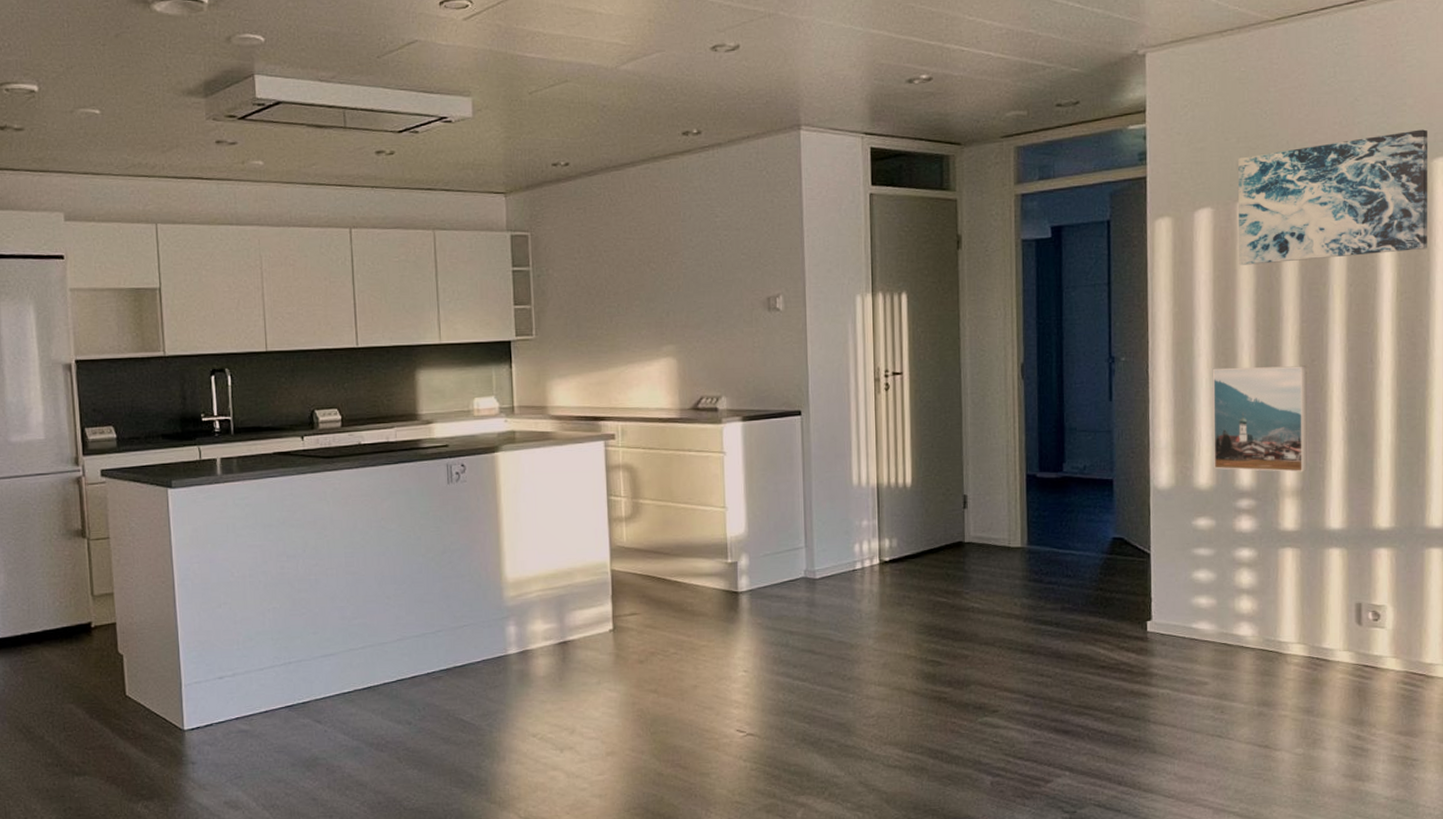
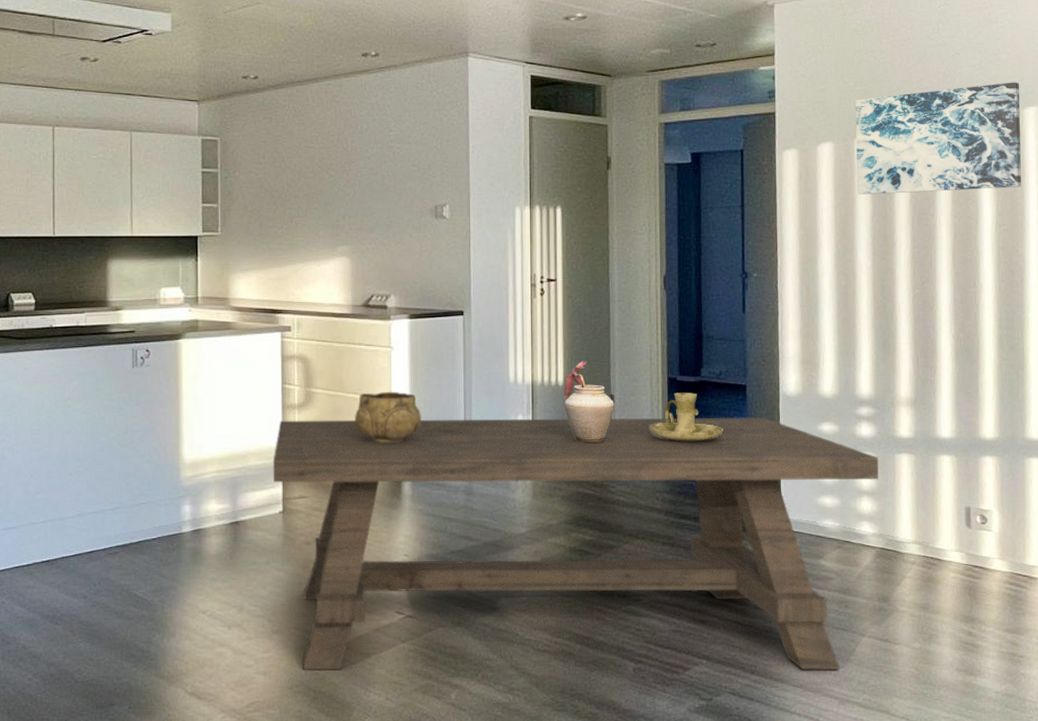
dining table: none [600,513,1260,792] -> present [273,417,879,671]
decorative bowl: none [687,499,759,555] -> present [355,391,422,443]
vase: none [912,459,968,548] -> present [564,361,614,444]
candle holder: none [1006,490,1088,544] -> present [649,392,723,443]
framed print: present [1212,366,1307,473] -> none [834,286,920,384]

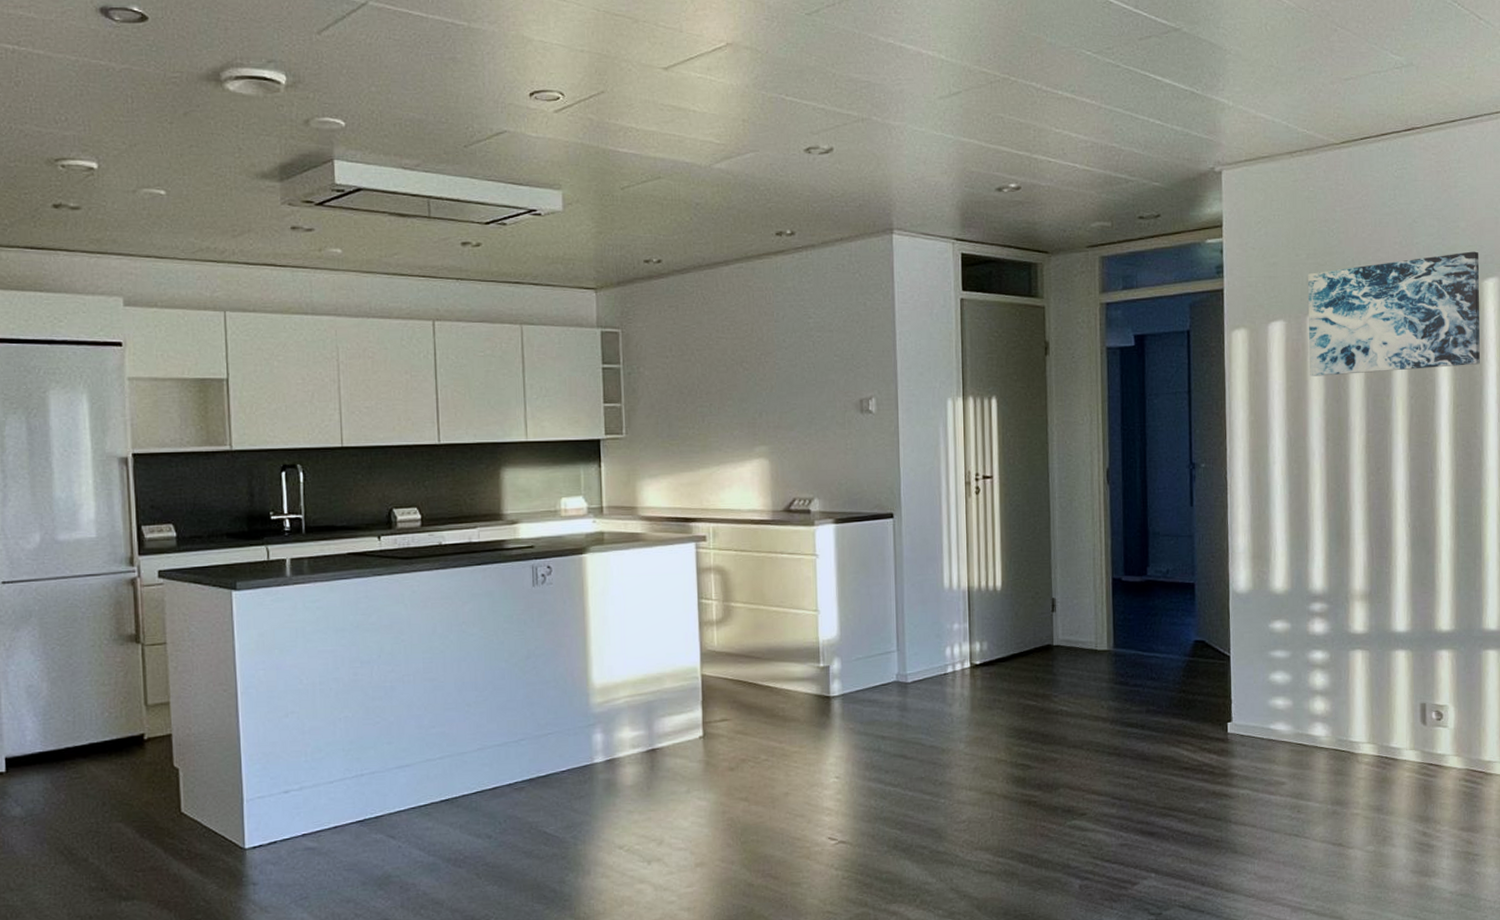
dining table: present [273,417,879,671] -> none [690,616,1332,904]
decorative bowl: present [355,391,422,443] -> none [778,602,851,659]
vase: present [564,361,614,444] -> none [1002,563,1056,652]
candle holder: present [649,392,723,443] -> none [1093,593,1171,647]

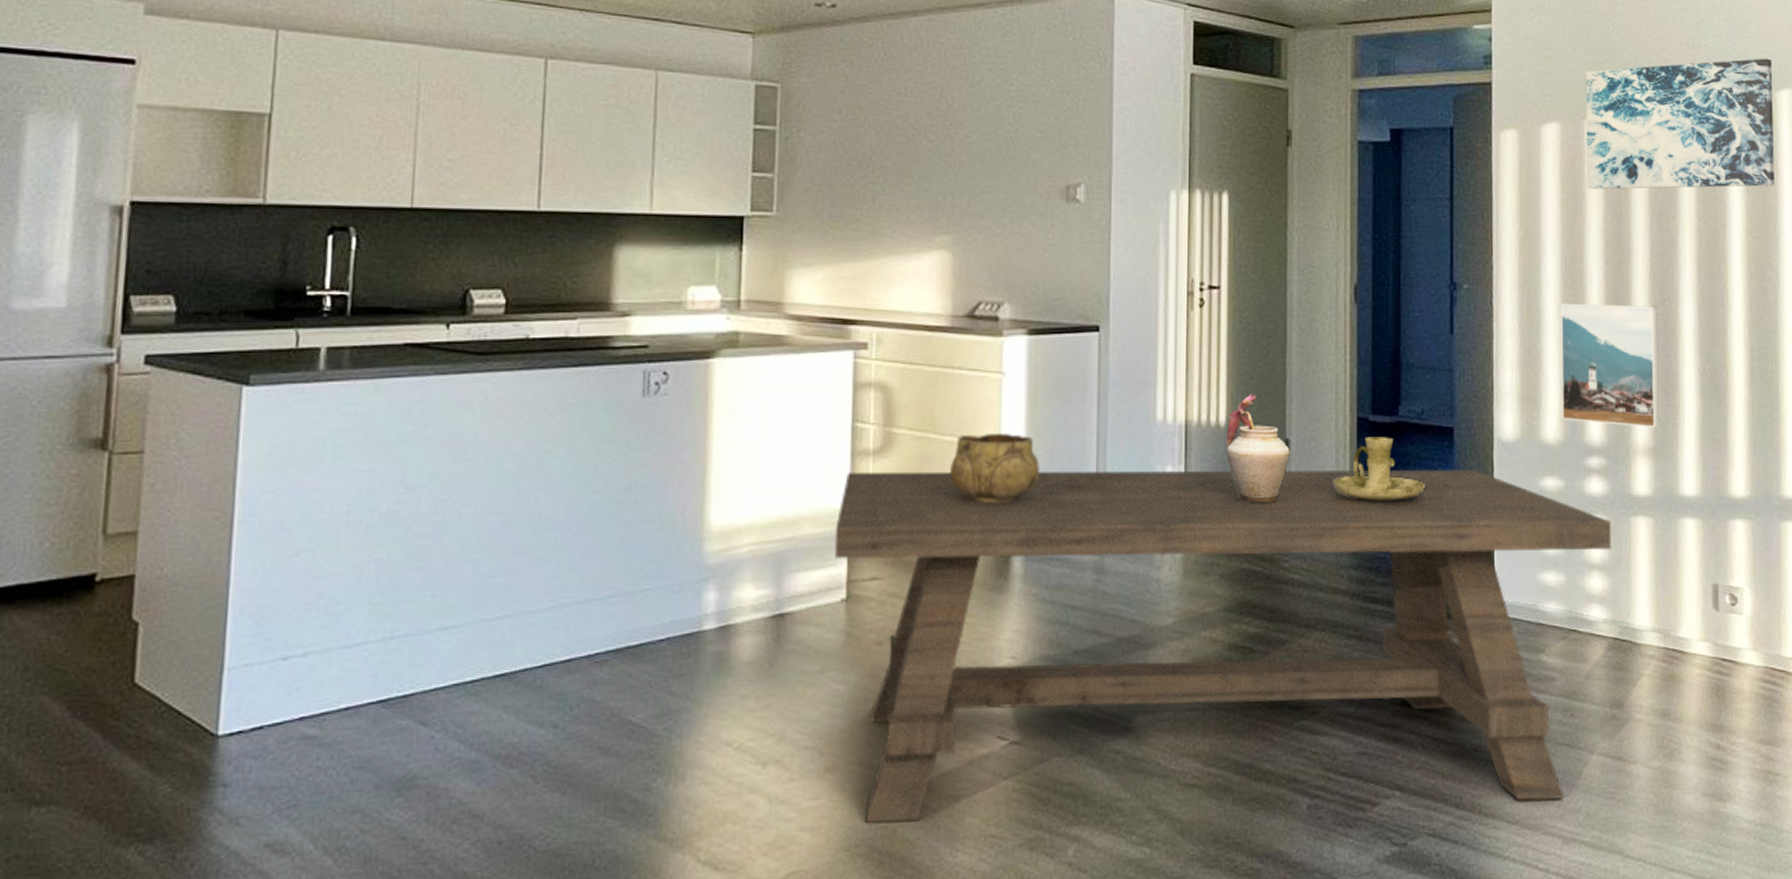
dining table: none [690,616,1332,904] -> present [834,468,1611,823]
decorative bowl: none [778,602,851,659] -> present [950,432,1041,503]
vase: none [1002,563,1056,652] -> present [1226,394,1290,504]
candle holder: none [1093,593,1171,647] -> present [1333,437,1425,503]
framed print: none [1286,474,1375,577] -> present [1560,303,1660,428]

